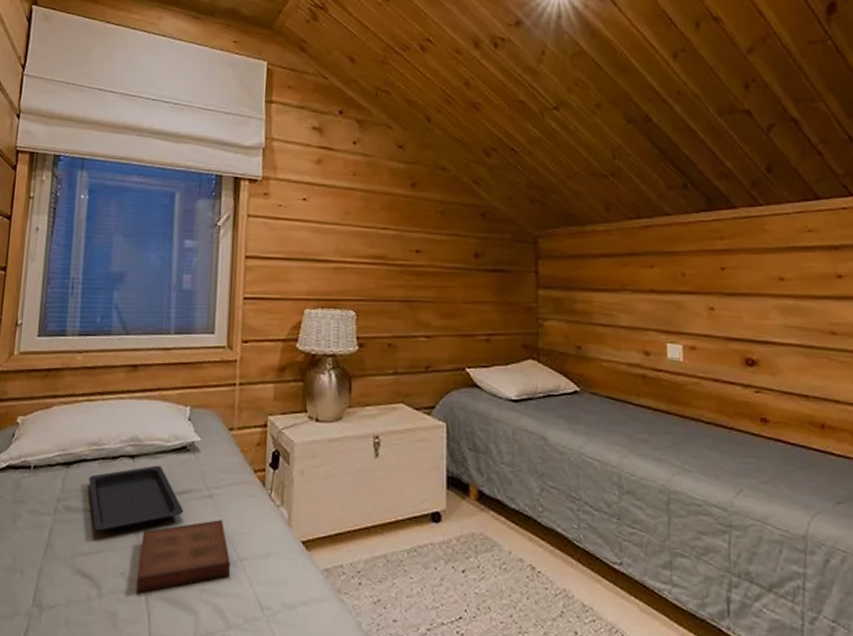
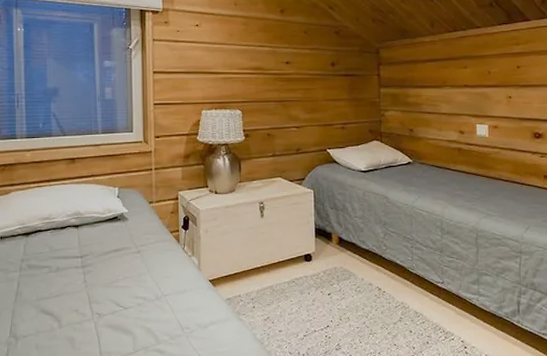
serving tray: present [89,465,184,532] -> none [44,231,119,281]
book: present [137,520,230,593] -> none [88,268,157,323]

